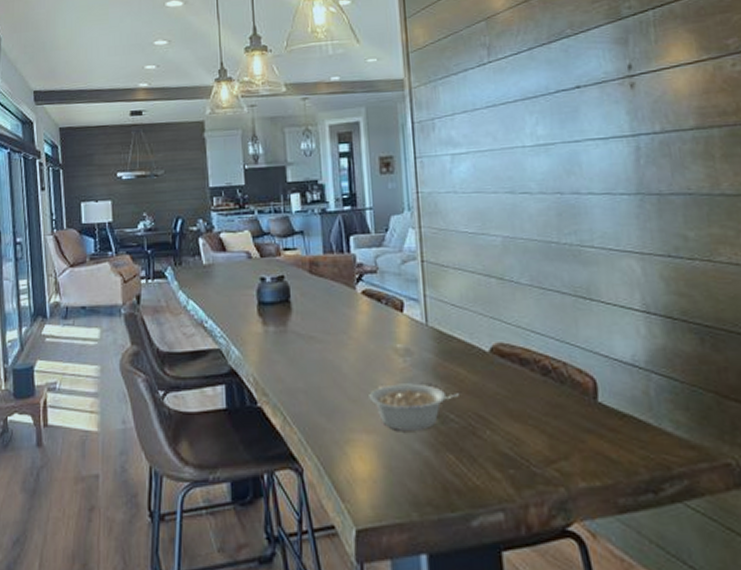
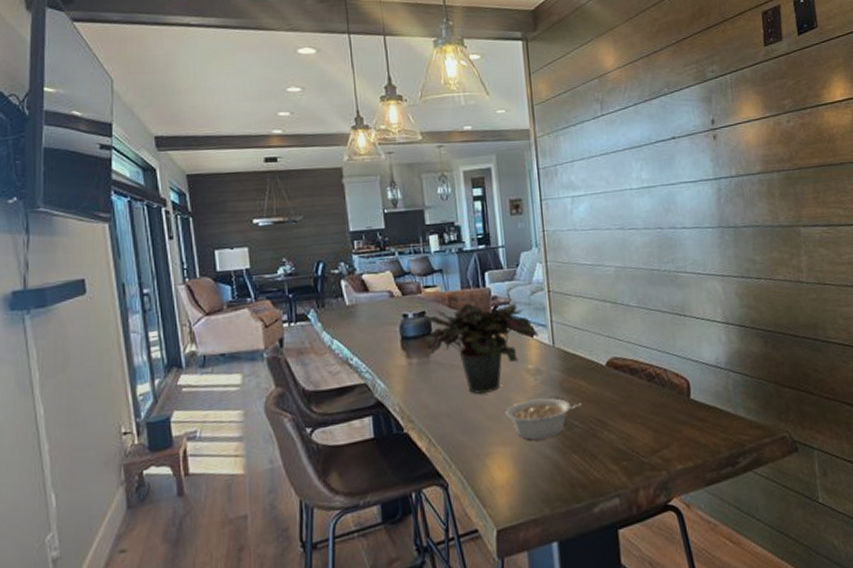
potted plant: none [281,269,410,373] -> present [423,303,539,395]

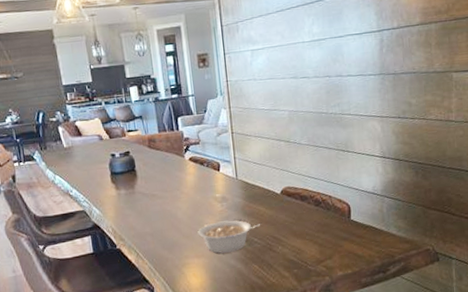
potted plant: present [423,303,539,395] -> none [129,144,224,218]

